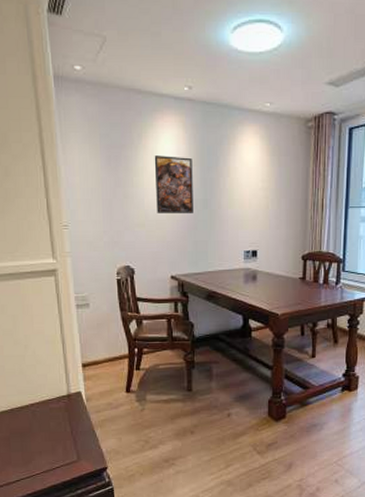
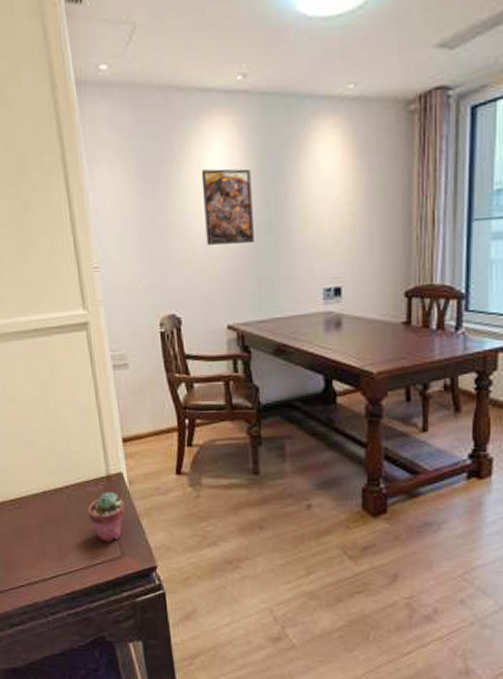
potted succulent: none [50,407,82,449] -> present [88,491,125,542]

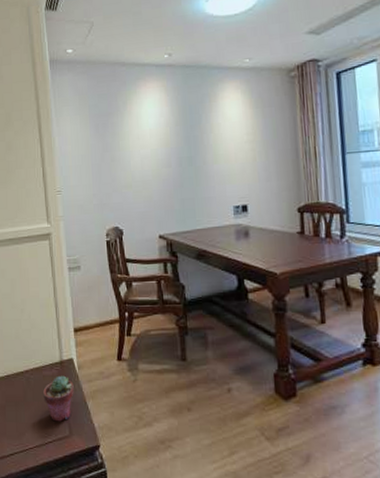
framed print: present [201,168,254,245] -> none [138,118,179,174]

